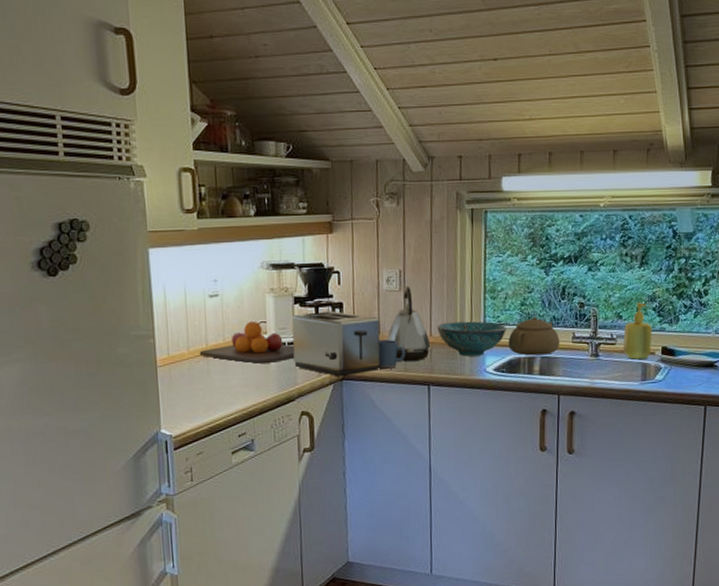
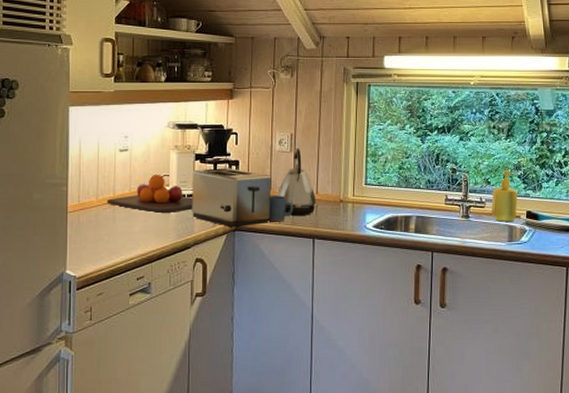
bowl: present [437,321,506,357] -> none [323,181,385,213]
teapot: present [508,317,560,356] -> none [387,180,434,215]

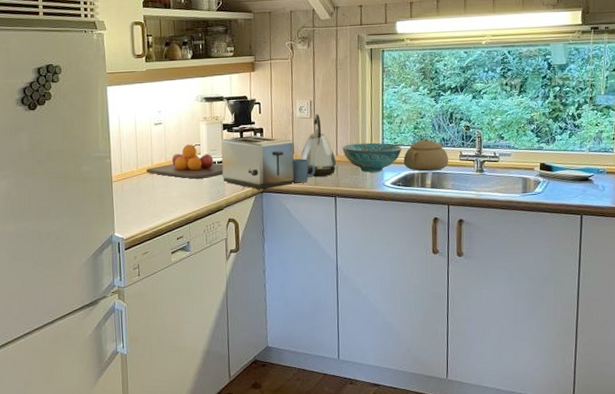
bowl: none [323,181,385,213] -> present [342,142,402,173]
teapot: none [387,180,434,215] -> present [403,138,449,172]
soap dispenser: present [491,170,518,222] -> none [505,125,531,175]

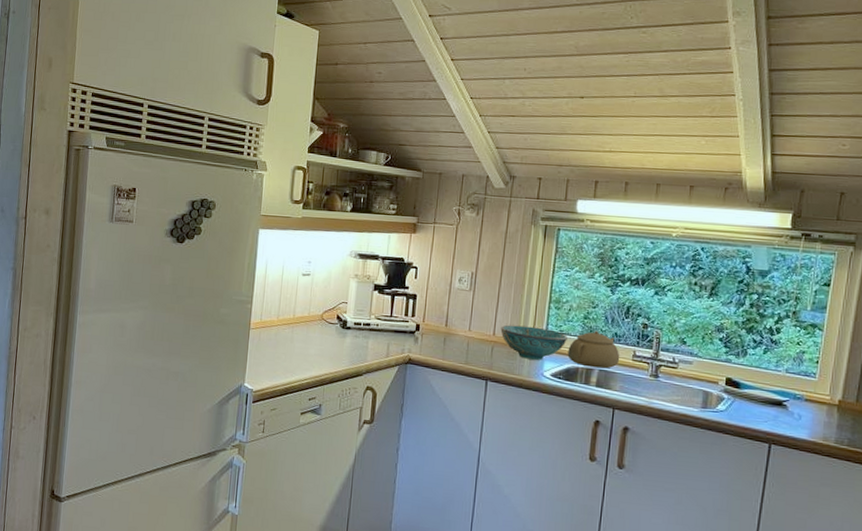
chopping board: present [146,145,223,179] -> none [286,301,369,339]
toaster: present [221,135,295,190] -> none [366,299,448,361]
mug: present [292,158,316,183] -> none [441,332,469,360]
kettle: present [299,113,337,177] -> none [452,287,493,356]

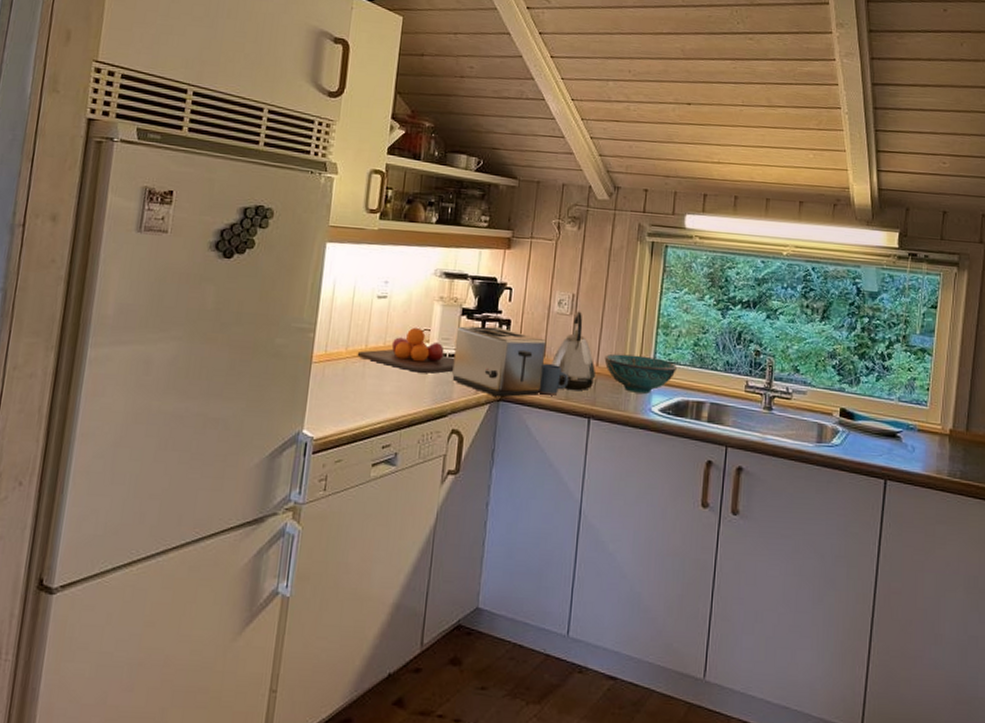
chopping board: none [286,301,369,339] -> present [357,328,455,374]
toaster: none [366,299,448,361] -> present [452,326,547,398]
mug: none [441,332,469,360] -> present [538,363,569,396]
kettle: none [452,287,493,356] -> present [550,311,597,390]
teapot: present [567,331,620,369] -> none [677,359,732,402]

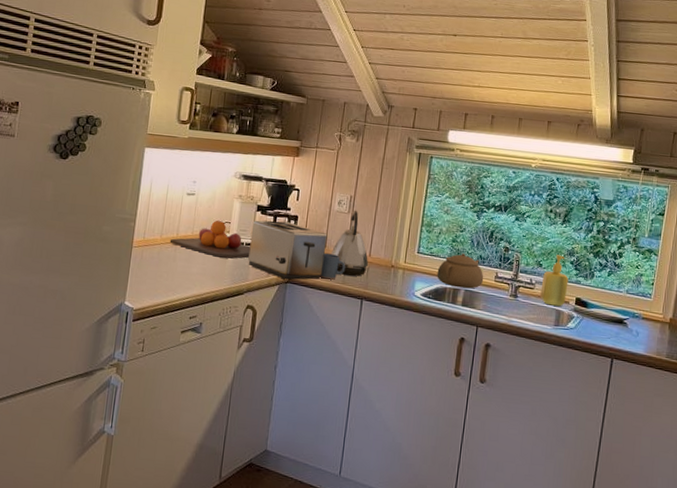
bowl: present [604,353,677,394] -> none [376,246,437,281]
teapot: none [677,359,732,402] -> present [437,253,484,289]
soap dispenser: none [799,358,831,419] -> present [540,254,569,307]

